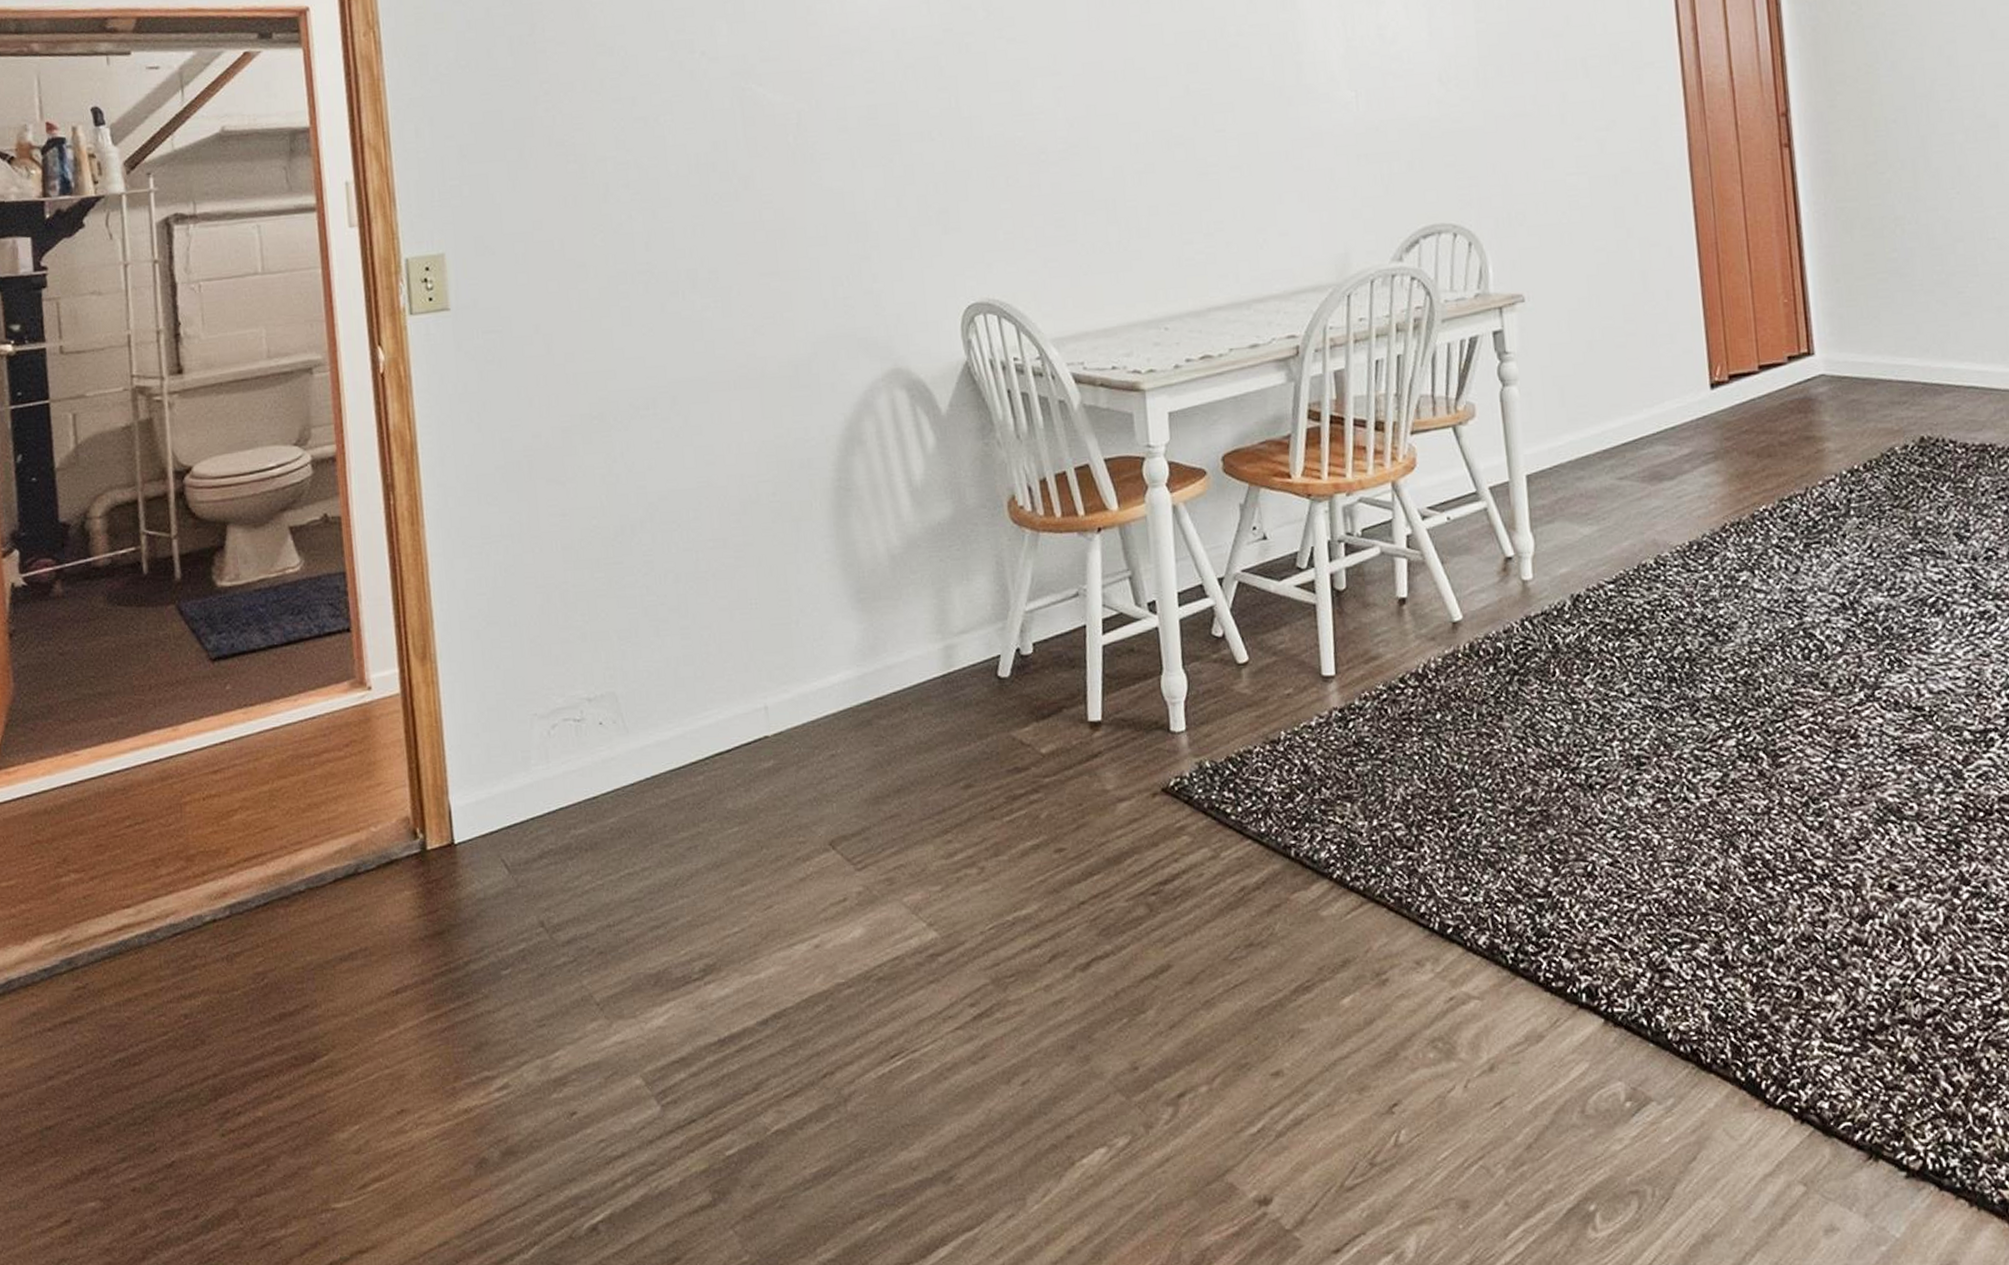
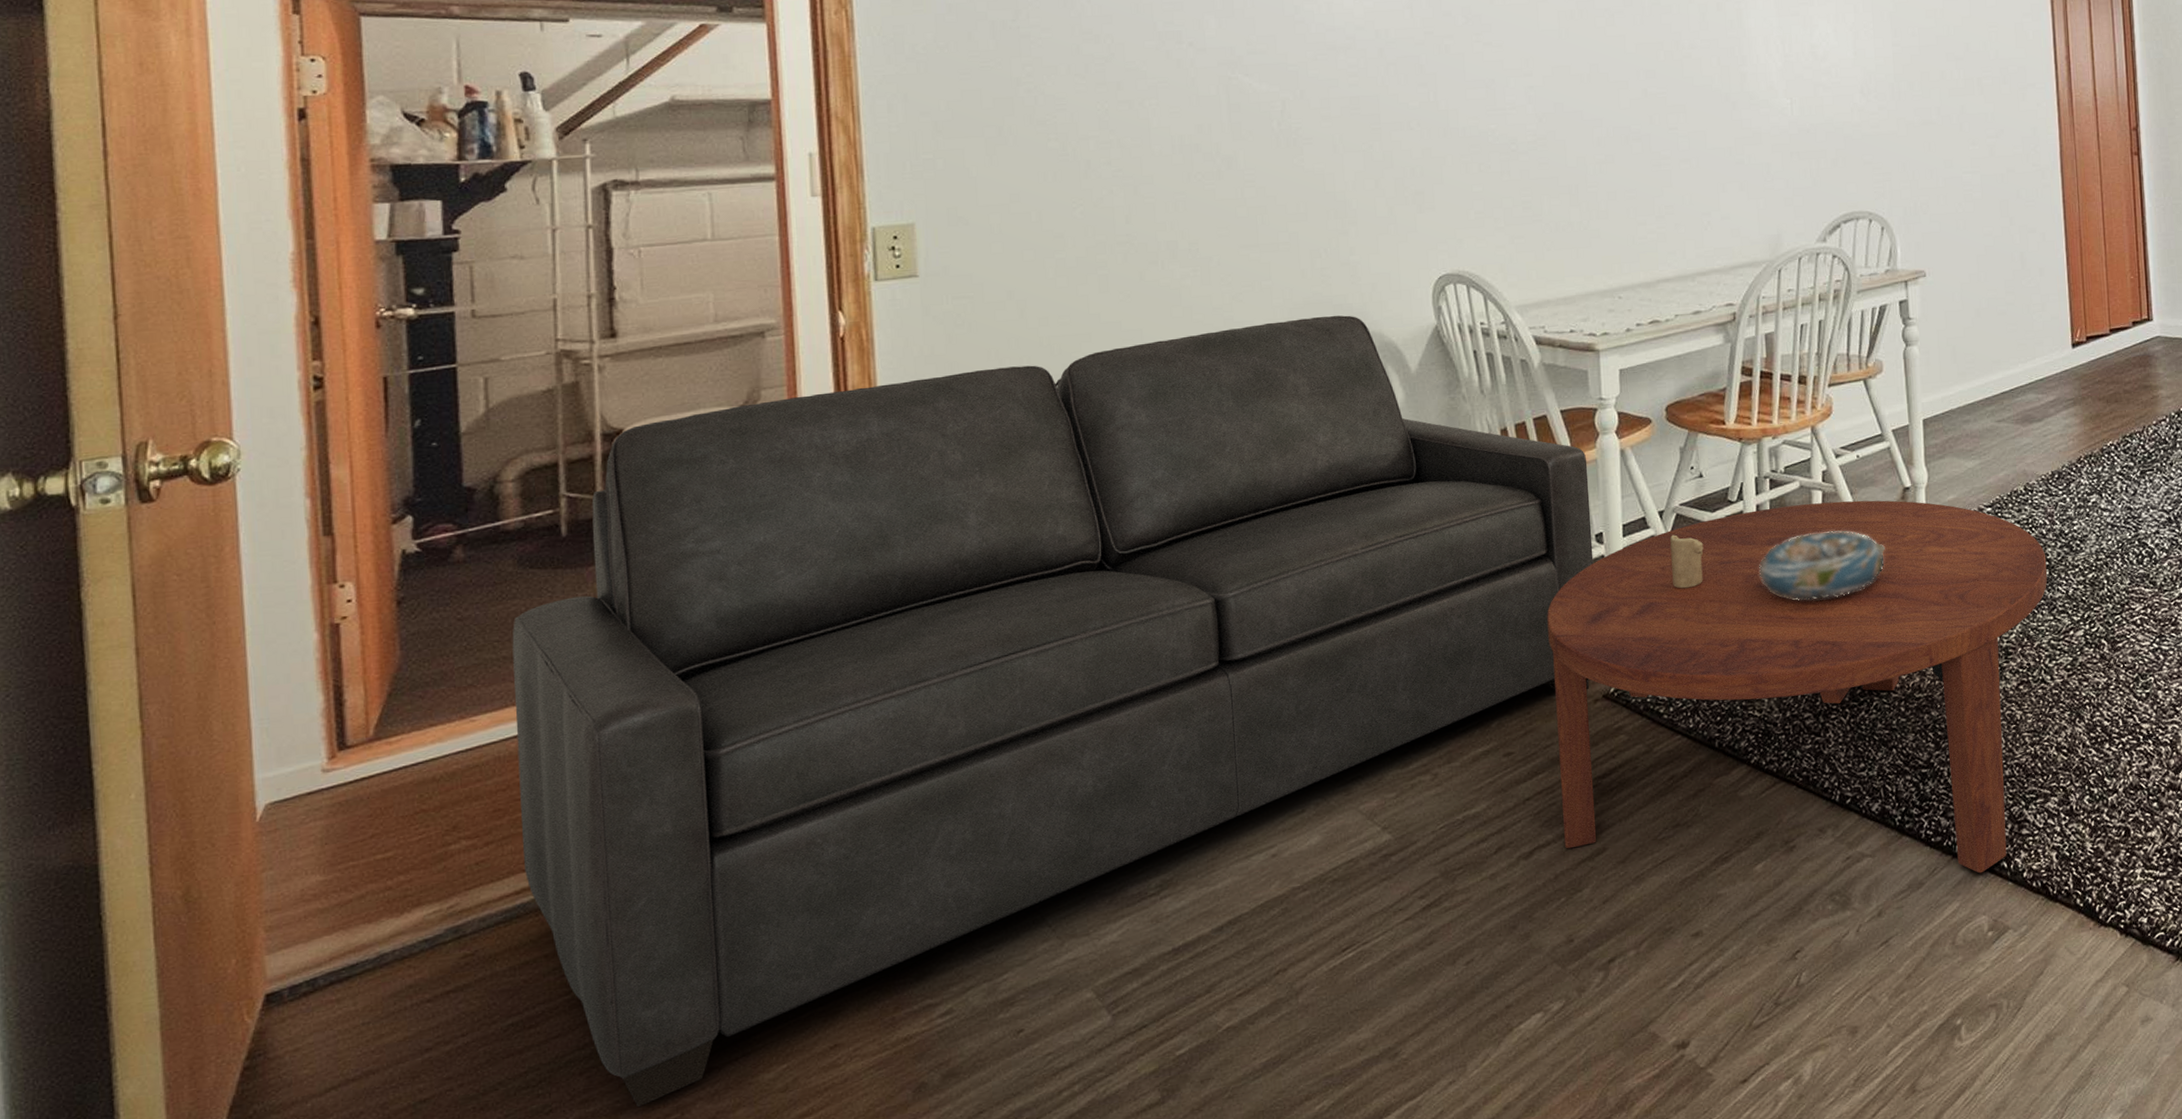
sofa: none [105,349,1147,1155] -> present [512,315,1594,1108]
coffee table: none [1097,571,1688,1030] -> present [1547,500,2048,874]
candle: none [1232,606,1271,669] -> present [1670,535,1704,589]
decorative bowl: none [1335,606,1485,690] -> present [1759,530,1885,601]

